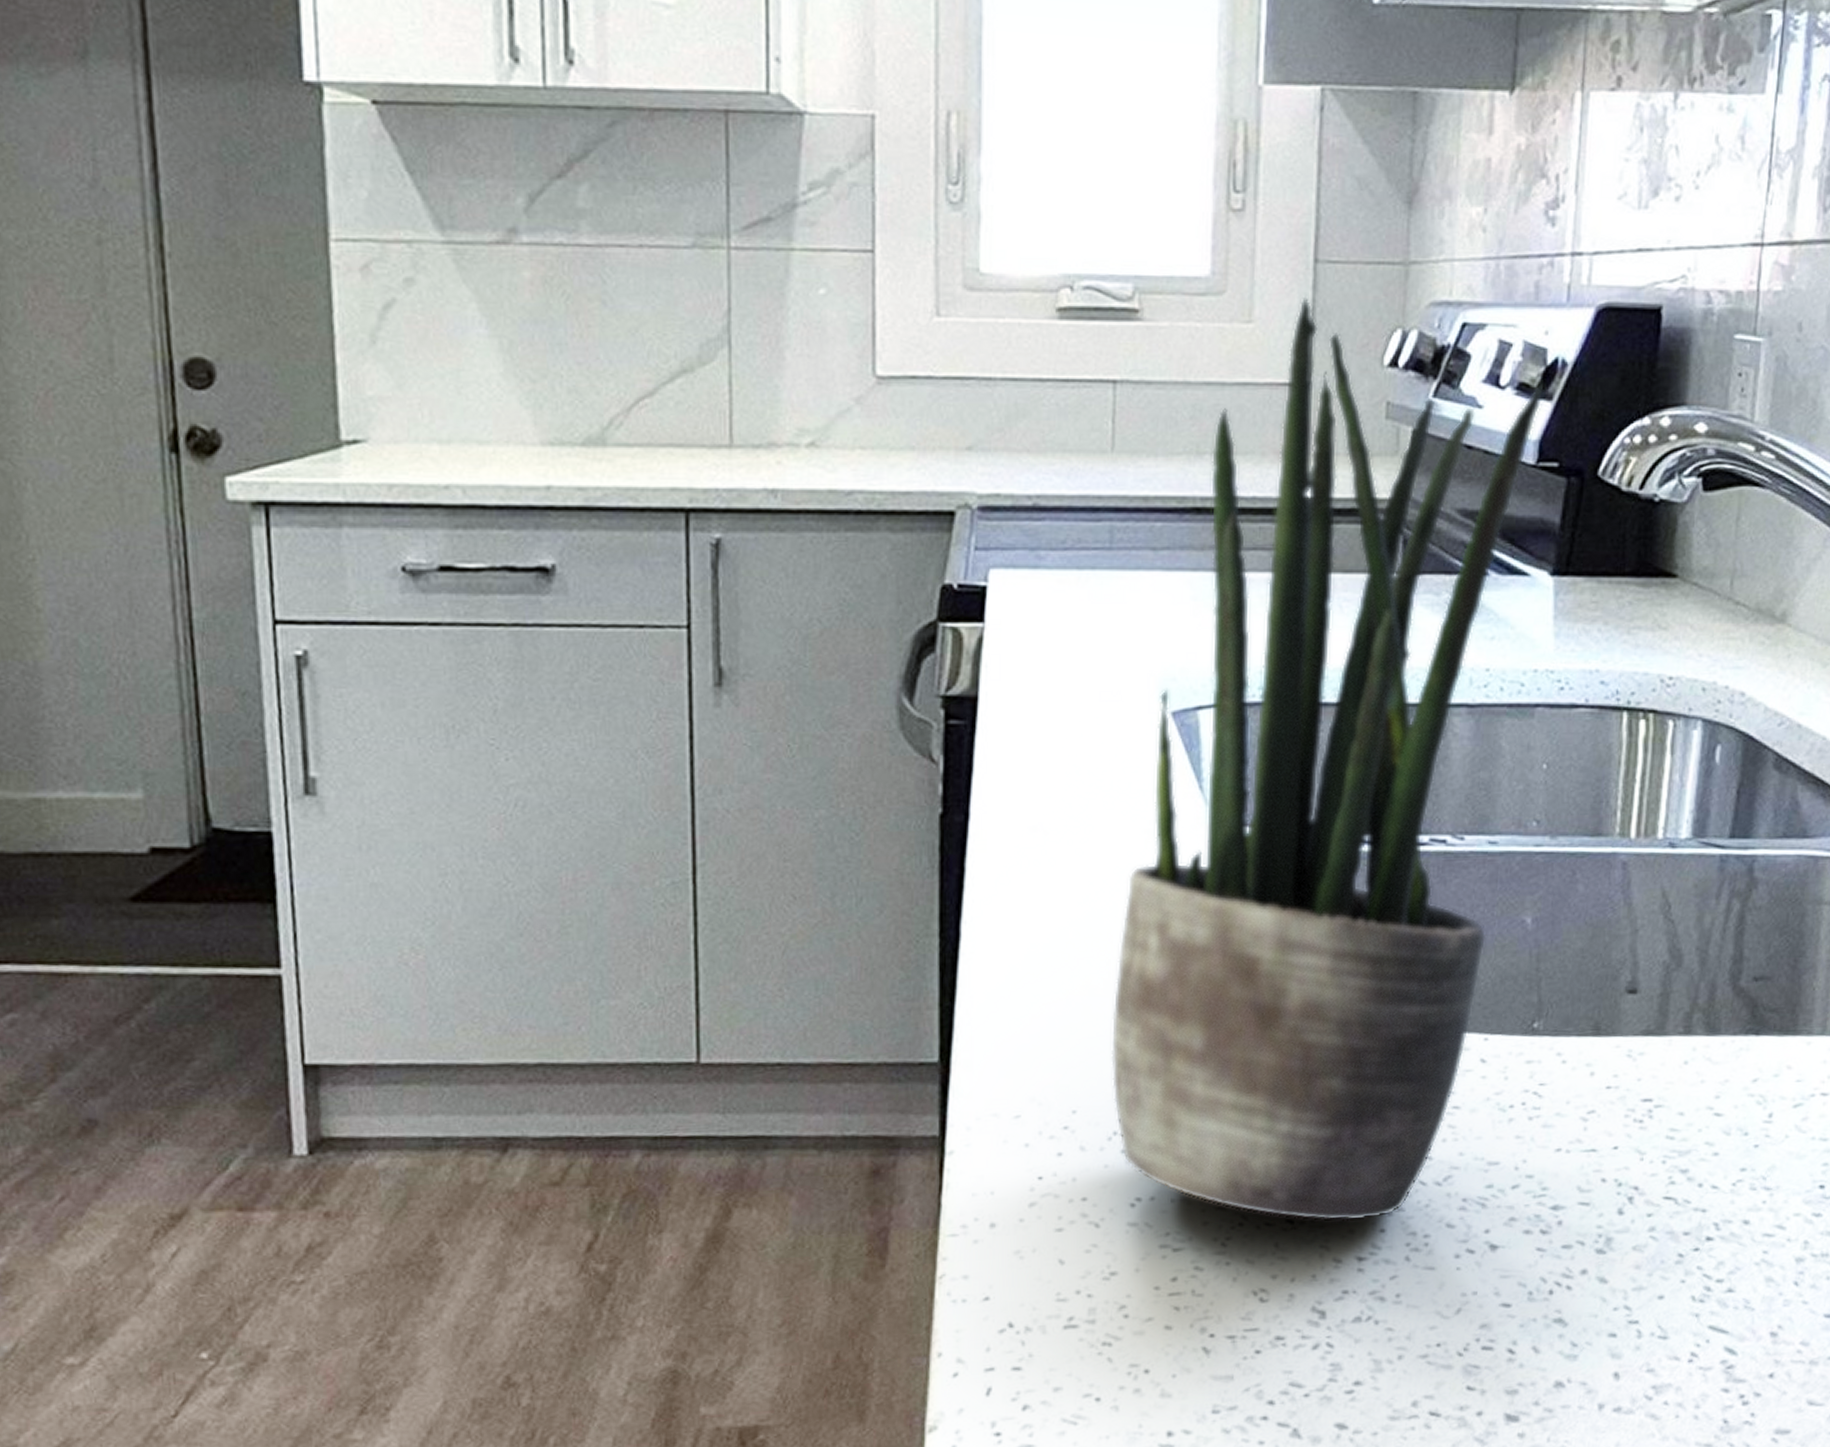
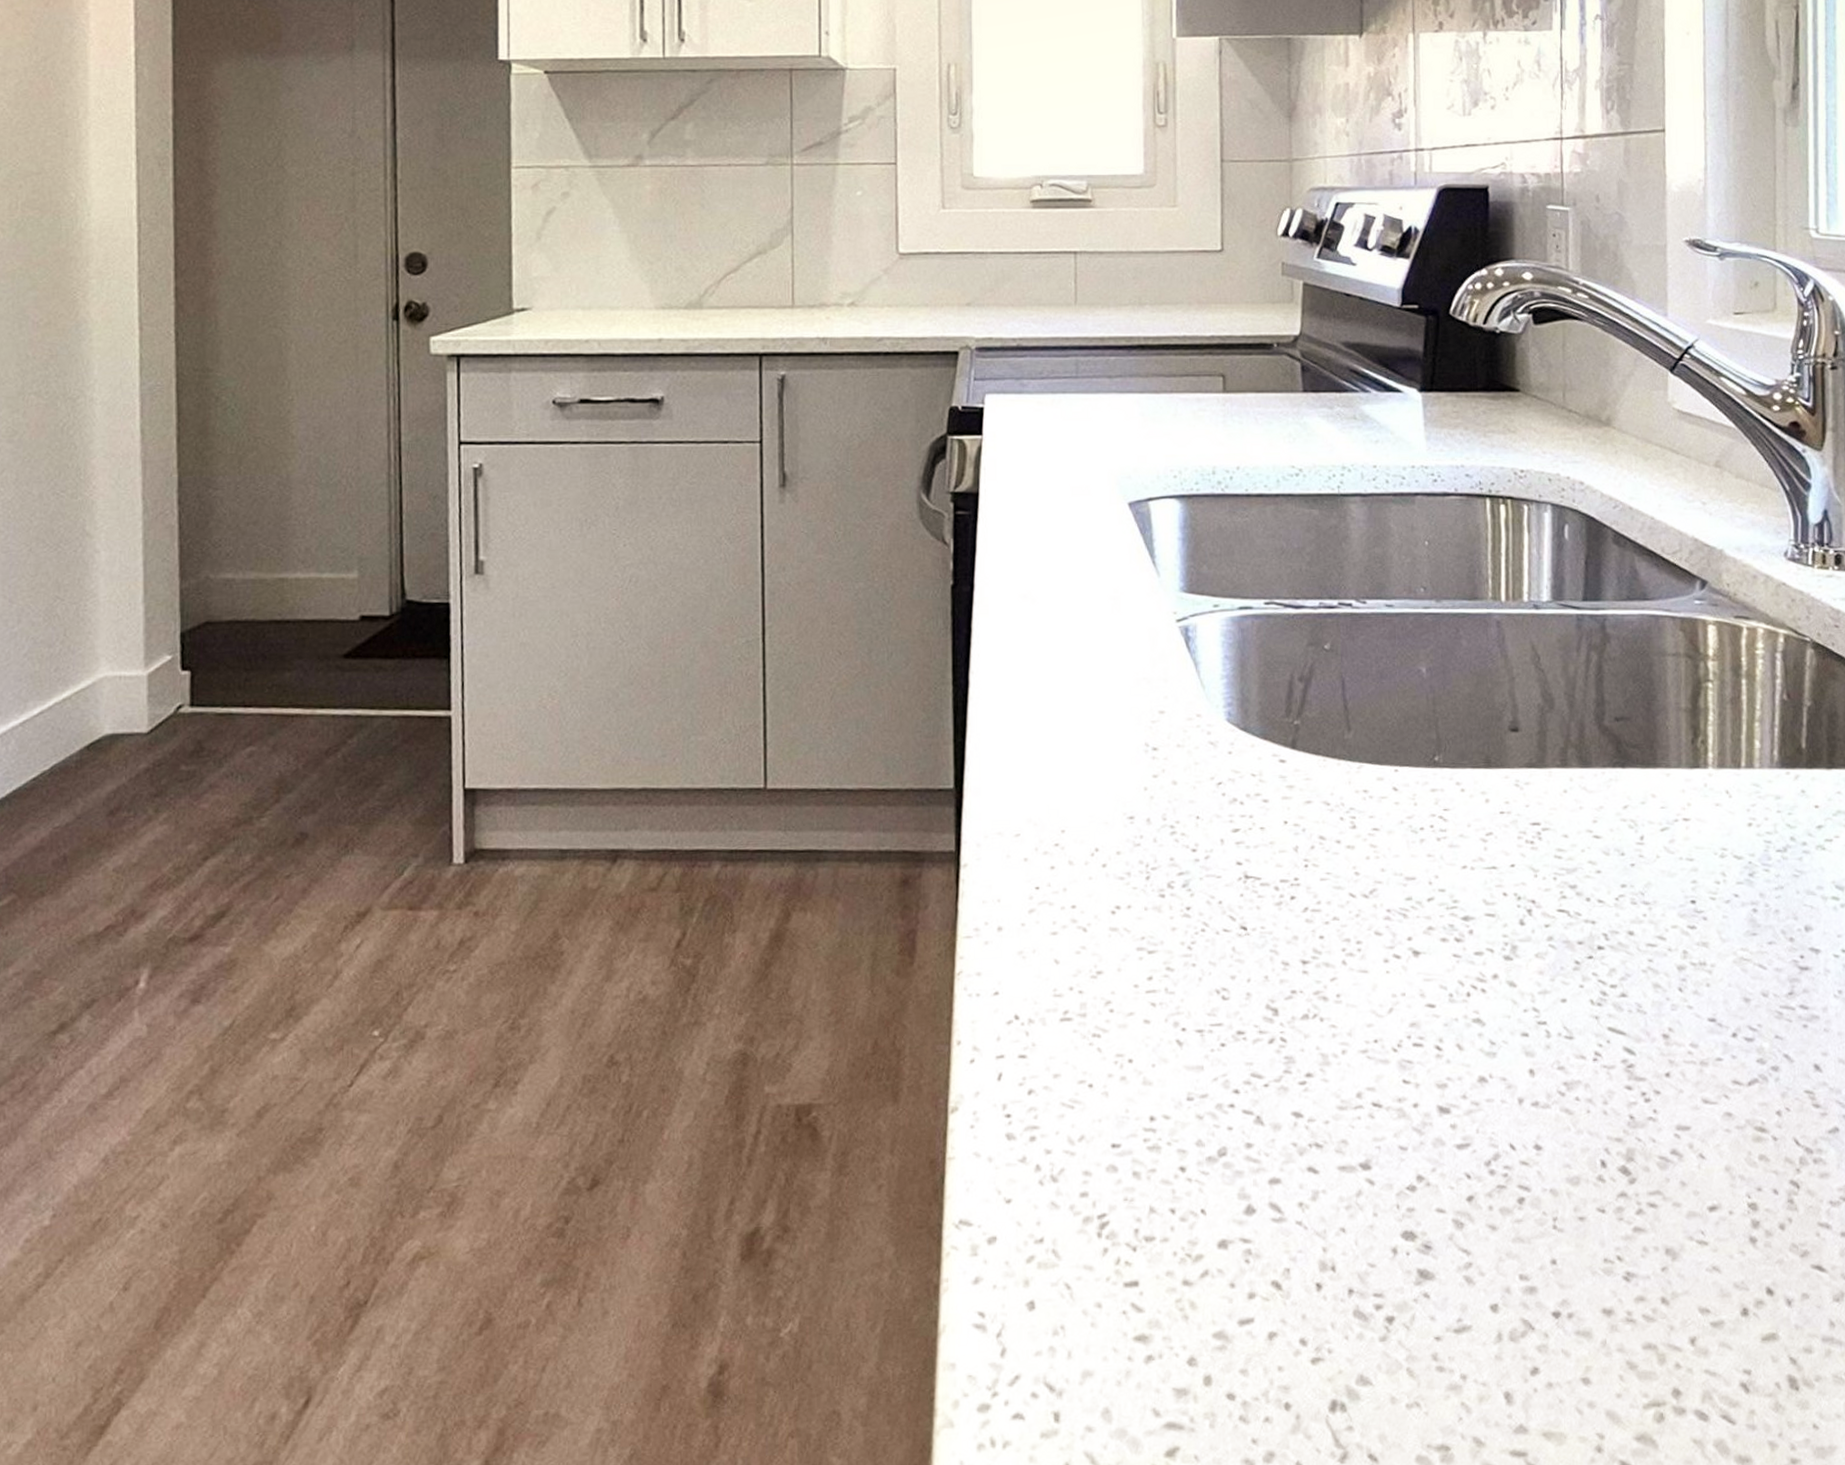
potted plant: present [1110,296,1544,1222] -> none [1090,186,1403,929]

